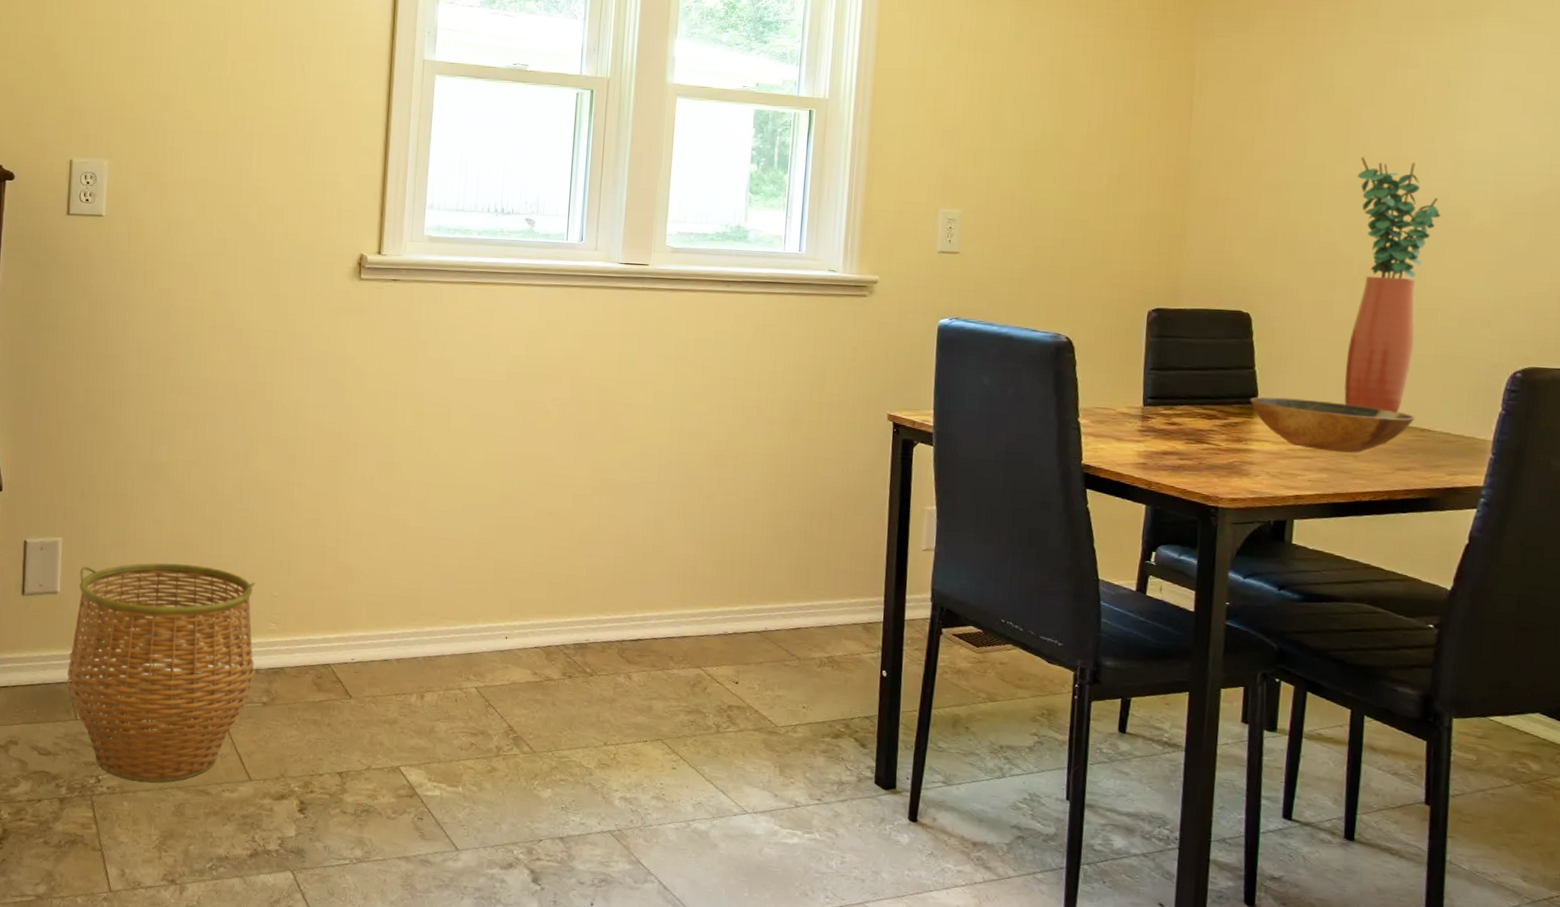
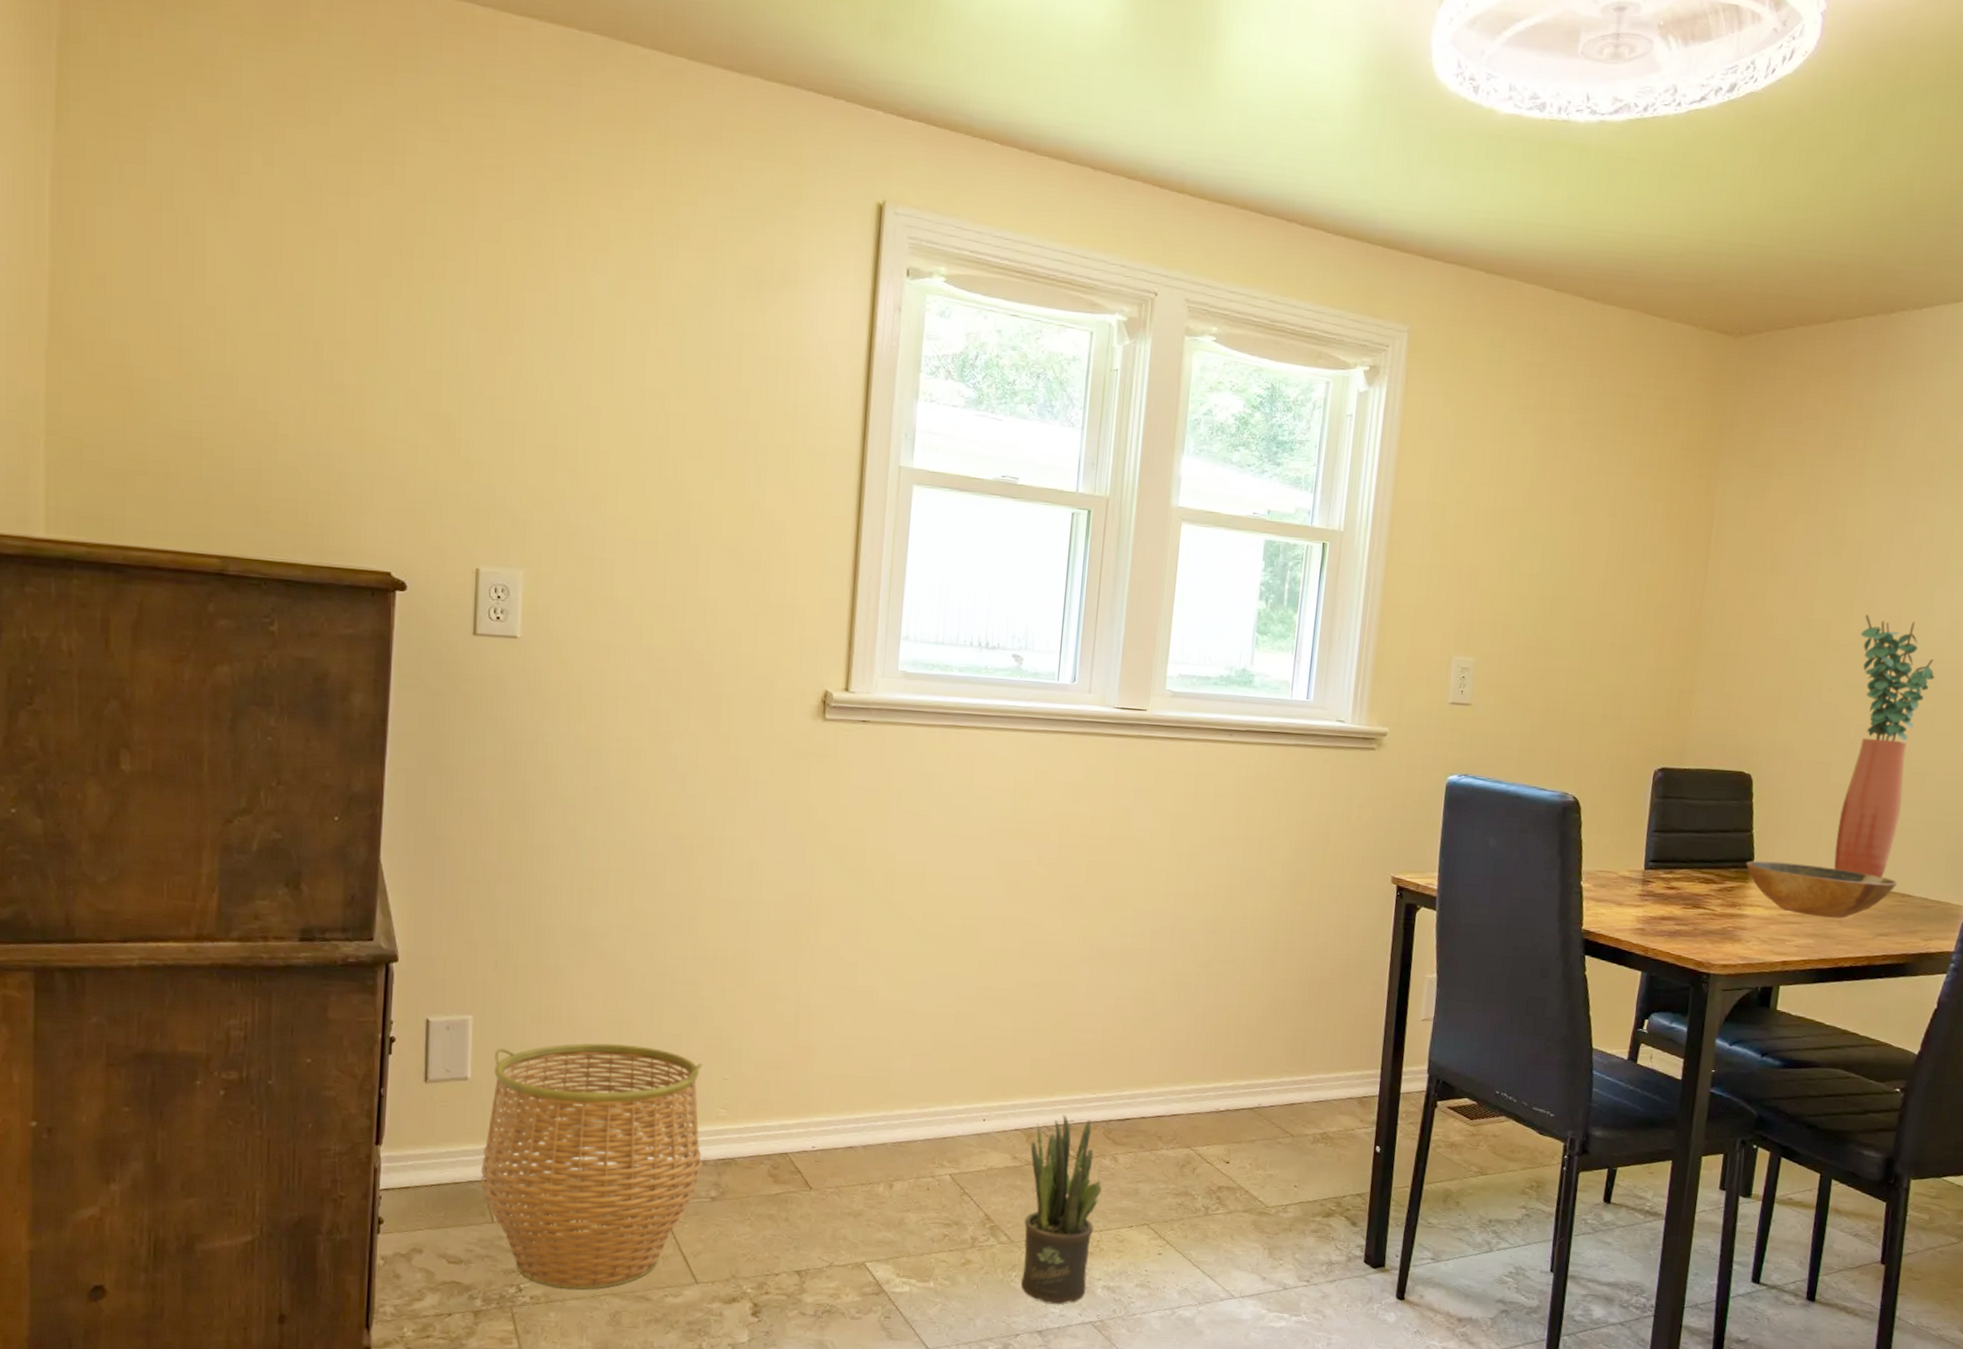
potted plant: none [543,634,617,812] -> present [1021,1114,1102,1304]

